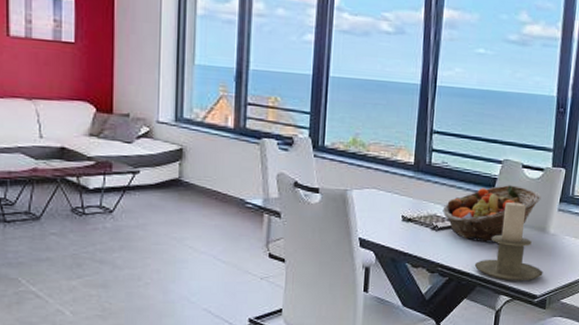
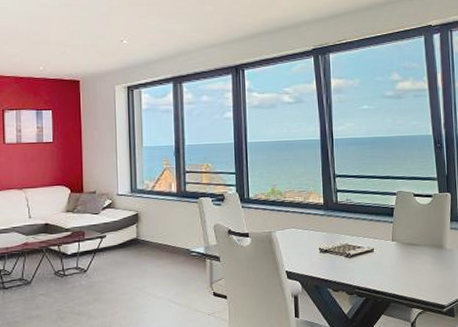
fruit basket: present [442,185,542,243] -> none [352,212,434,264]
candle holder: present [474,202,543,282] -> none [386,226,447,295]

